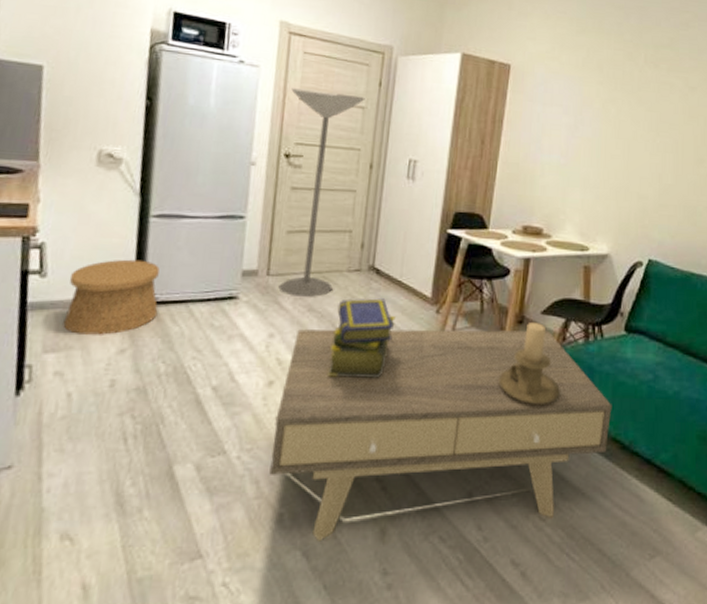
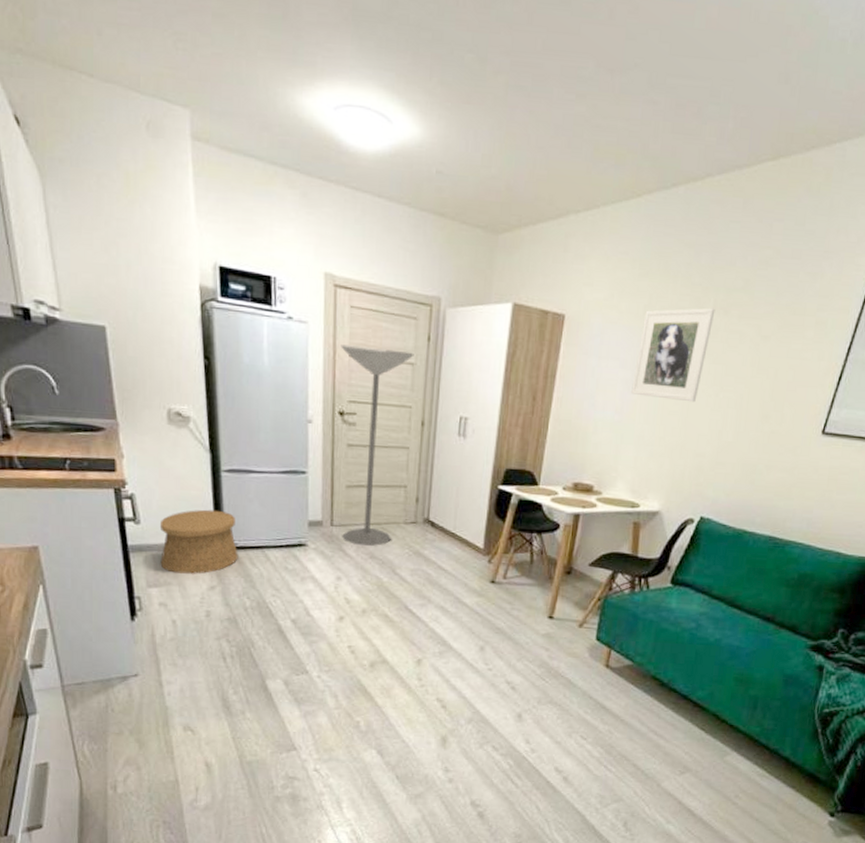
coffee table: present [269,329,612,542] -> none [346,574,654,744]
stack of books: present [327,298,396,378] -> none [390,548,450,617]
candle holder: present [498,321,560,404] -> none [546,572,605,645]
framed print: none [575,61,646,147] -> present [631,308,715,403]

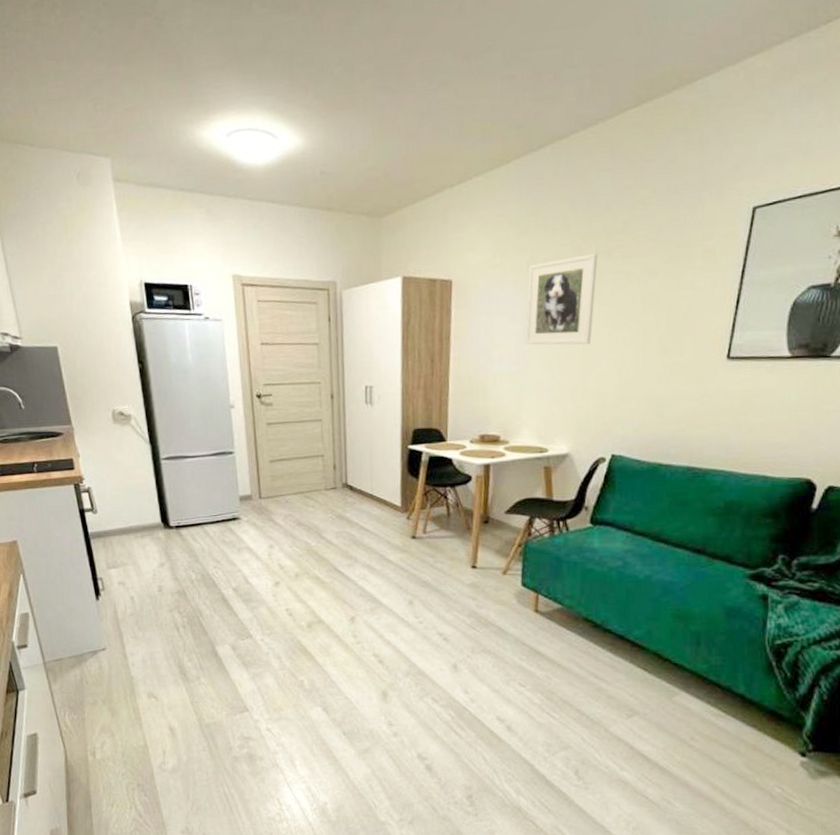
basket: present [159,509,238,574] -> none [113,494,182,554]
floor lamp: present [341,344,414,547] -> none [252,333,318,515]

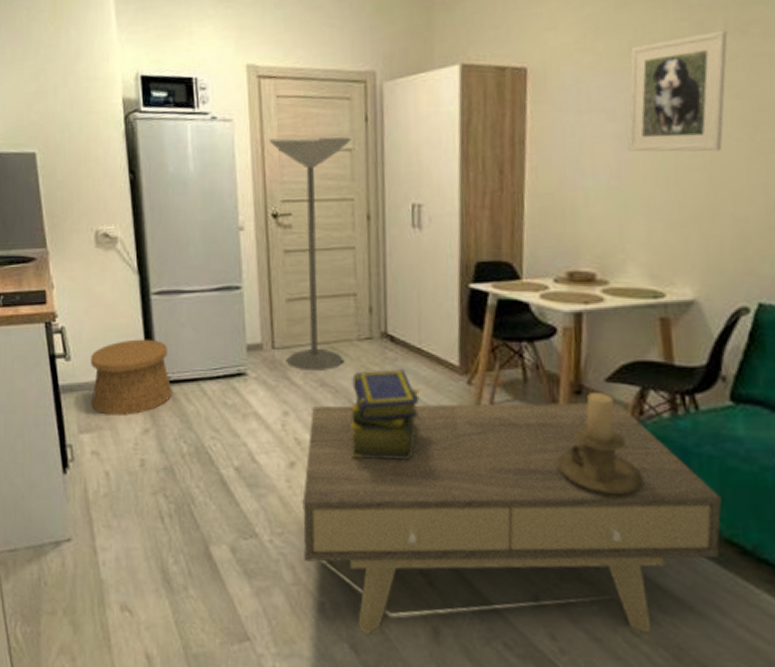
basket: none [113,494,182,554] -> present [90,339,172,416]
floor lamp: none [252,333,318,515] -> present [269,137,351,372]
coffee table: none [285,528,582,701] -> present [302,402,722,636]
stack of books: none [321,510,372,577] -> present [350,369,420,460]
candle holder: none [470,521,530,592] -> present [556,391,643,494]

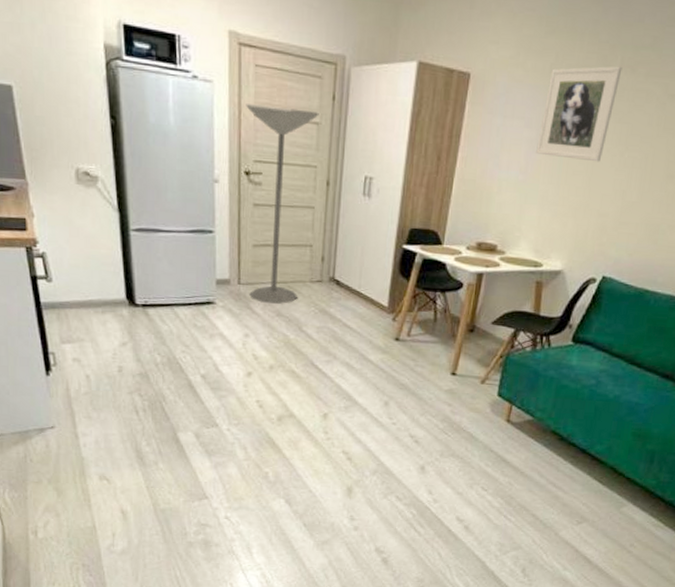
basket: present [90,339,172,416] -> none [71,268,148,331]
coffee table: present [302,402,722,636] -> none [254,331,554,494]
stack of books: present [350,369,420,460] -> none [297,306,355,374]
candle holder: present [556,391,643,494] -> none [449,330,506,401]

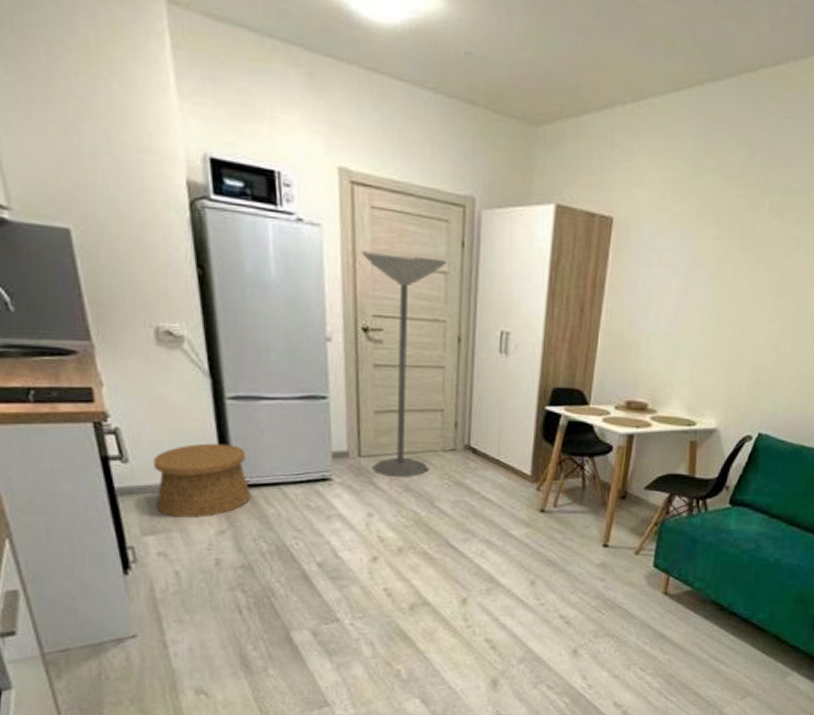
basket: none [71,268,148,331] -> present [152,443,251,518]
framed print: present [536,66,622,162] -> none [685,211,771,313]

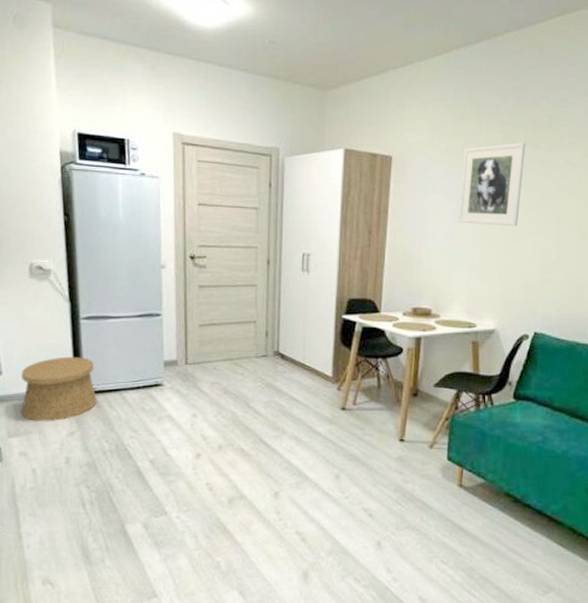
floor lamp: present [361,251,447,479] -> none [190,195,258,382]
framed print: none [685,211,771,313] -> present [458,142,526,227]

